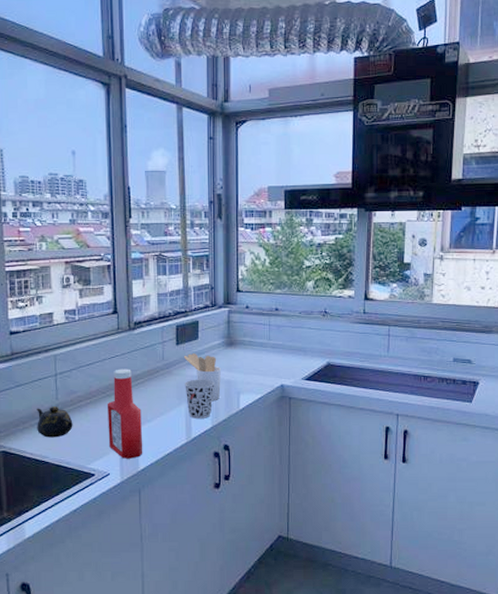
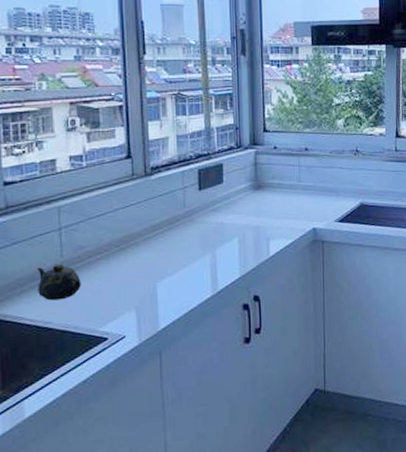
ketchup bottle: present [106,369,143,459] -> none [120,218,164,319]
utensil holder: present [183,353,222,402] -> none [207,199,250,250]
cup: present [185,379,215,419] -> none [209,225,242,269]

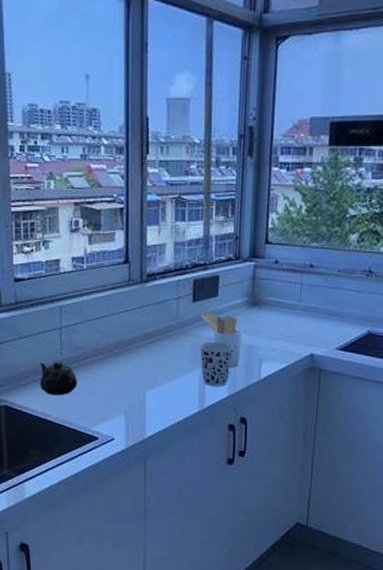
utensil holder: none [207,199,250,250] -> present [200,312,243,368]
cup: none [209,225,242,269] -> present [200,341,234,386]

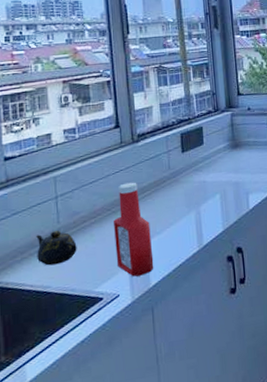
ketchup bottle: none [113,325,151,425] -> present [112,182,154,277]
utensil holder: present [200,312,243,368] -> none [189,159,230,205]
cup: present [200,341,234,386] -> none [193,183,223,225]

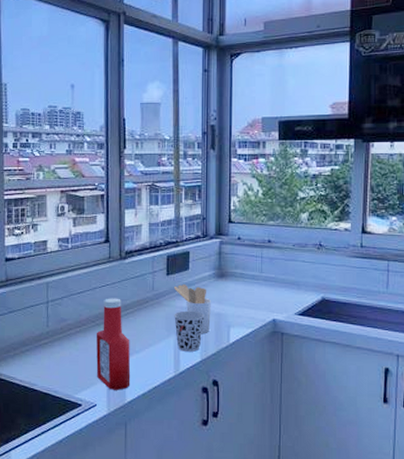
teapot: present [36,230,77,266] -> none [27,333,62,366]
utensil holder: none [189,159,230,205] -> present [173,284,212,334]
cup: none [193,183,223,225] -> present [174,310,205,352]

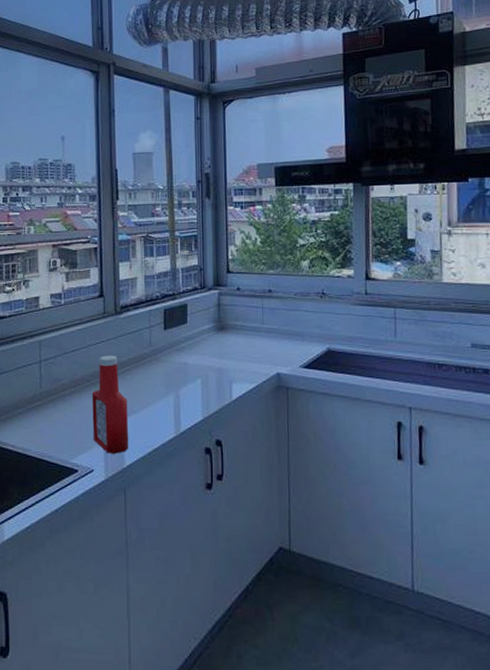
utensil holder: present [173,284,212,334] -> none [171,339,213,391]
cup: present [174,310,205,352] -> none [173,366,205,410]

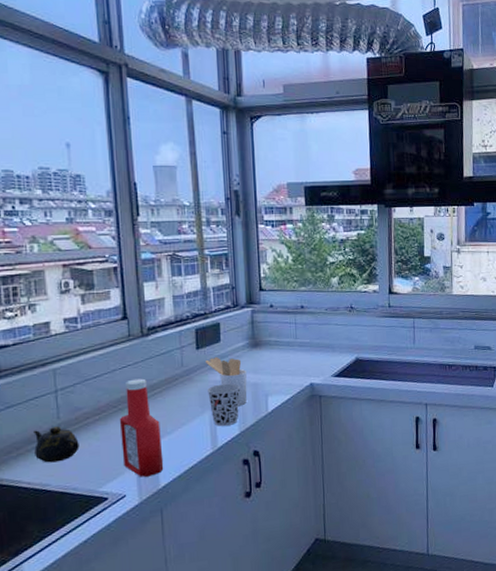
teapot: none [20,394,57,429] -> present [33,425,80,463]
utensil holder: none [171,339,213,391] -> present [205,357,248,406]
cup: none [173,366,205,410] -> present [207,383,241,426]

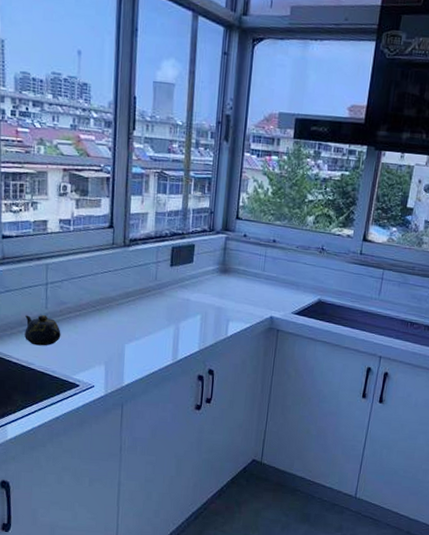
ketchup bottle: present [119,378,164,477] -> none [95,284,130,374]
utensil holder: present [205,357,248,406] -> none [176,276,214,326]
cup: present [207,383,241,426] -> none [175,302,205,342]

